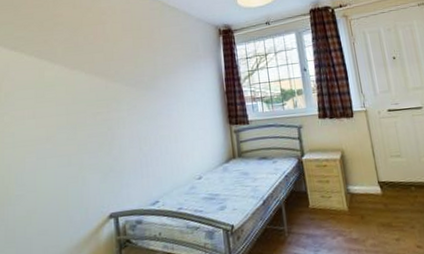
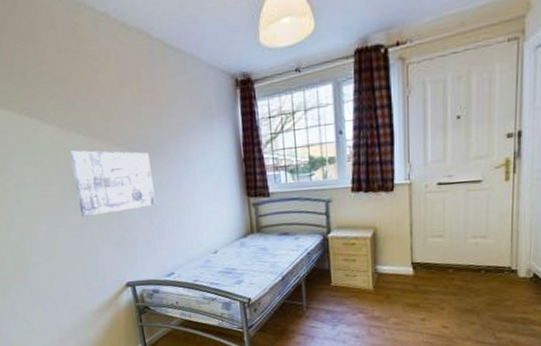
wall art: none [70,86,146,147] -> present [69,150,156,217]

